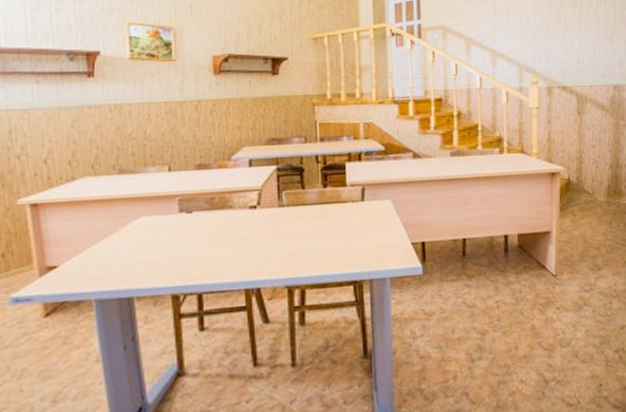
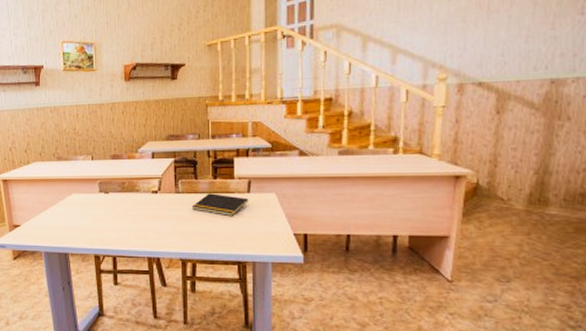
notepad: none [298,204,364,230] -> present [191,193,249,217]

